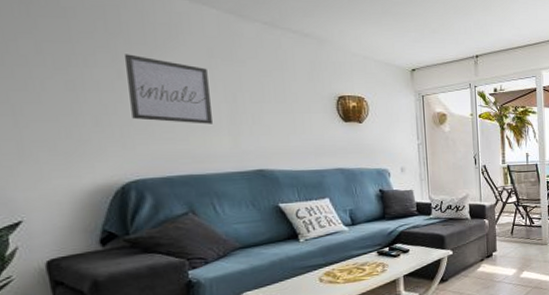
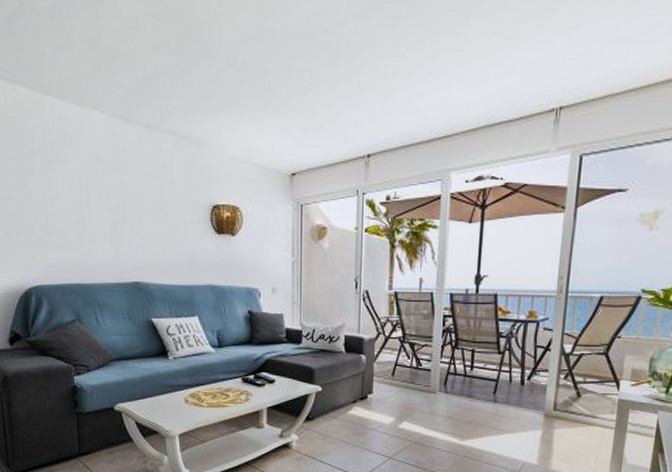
wall art: present [124,54,212,124] -> none [29,163,97,234]

